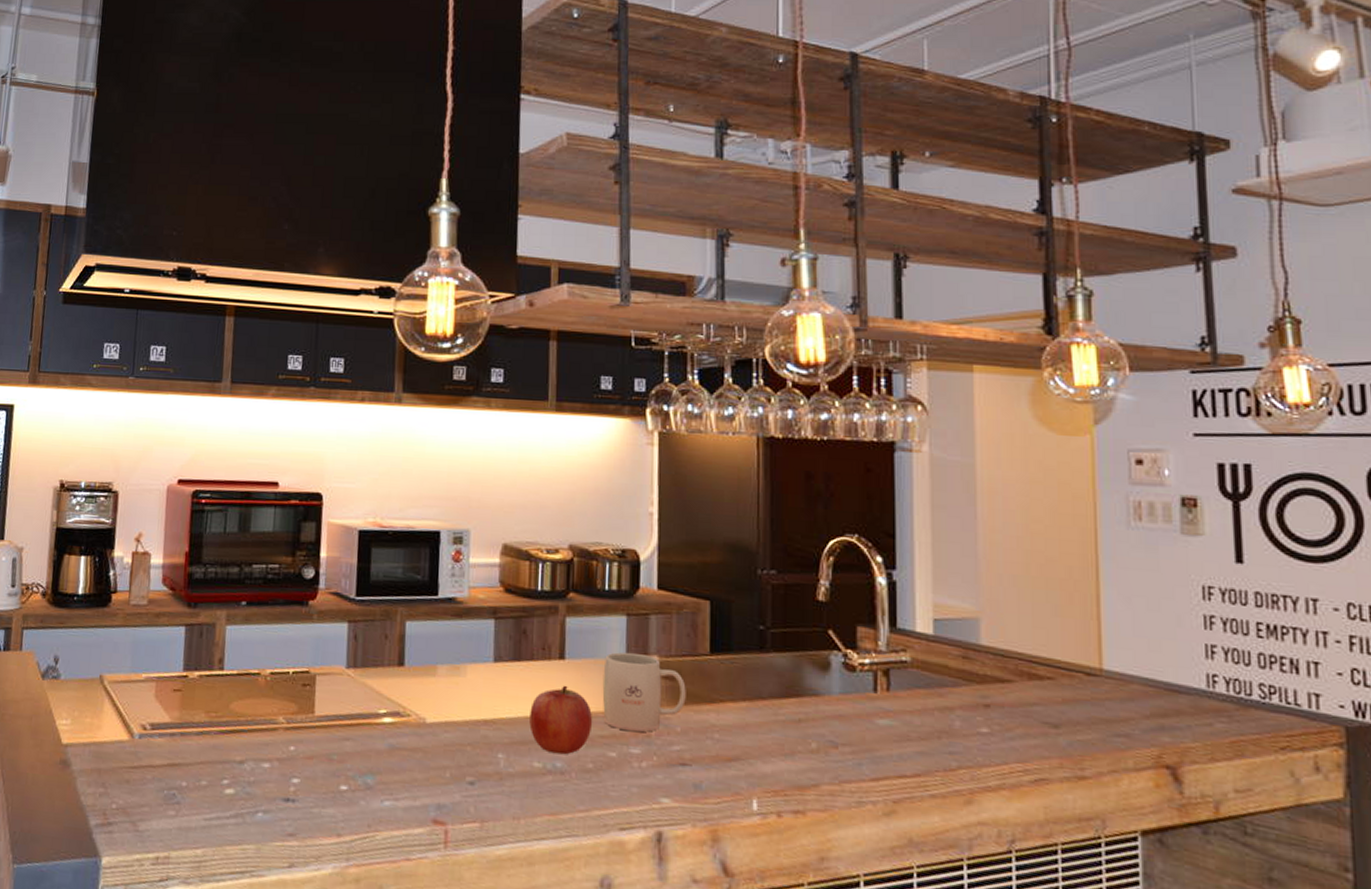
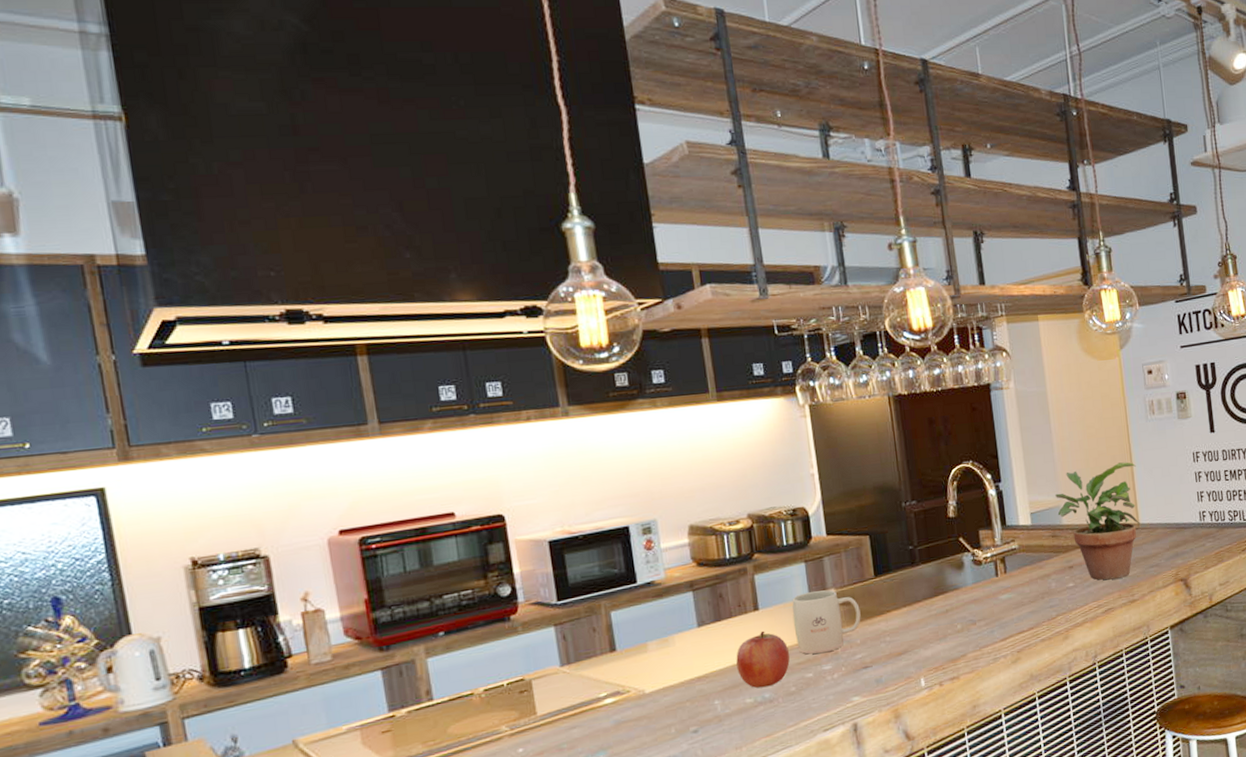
potted plant: none [974,575,1104,740] -> present [1055,462,1141,580]

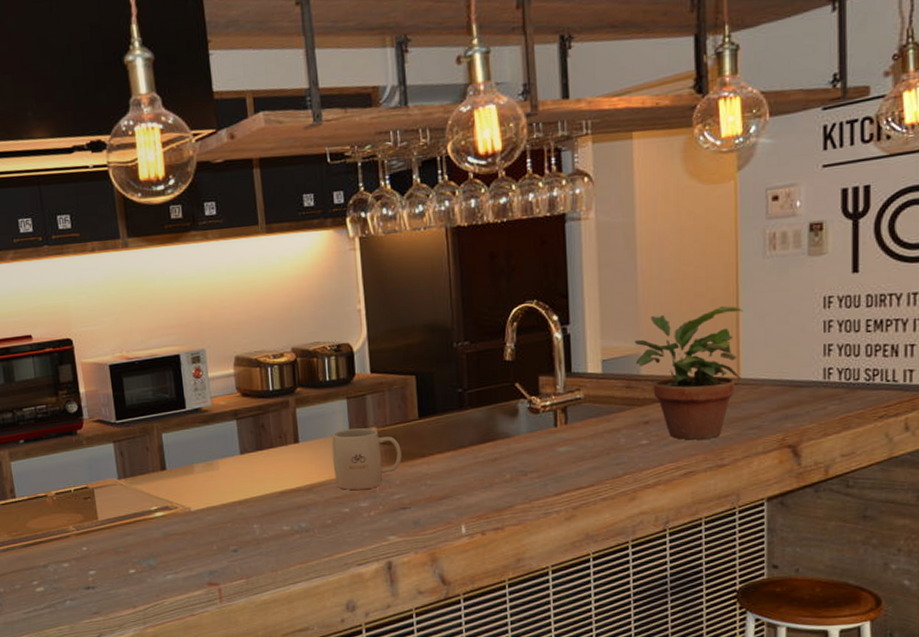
fruit: present [736,630,790,689] -> none [275,463,328,518]

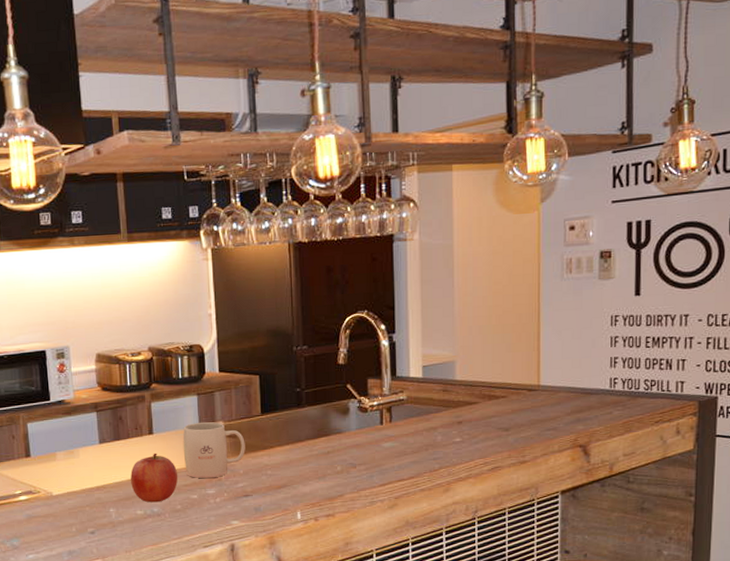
fruit: none [275,463,328,518] -> present [130,453,178,503]
potted plant: present [635,306,743,440] -> none [451,321,543,439]

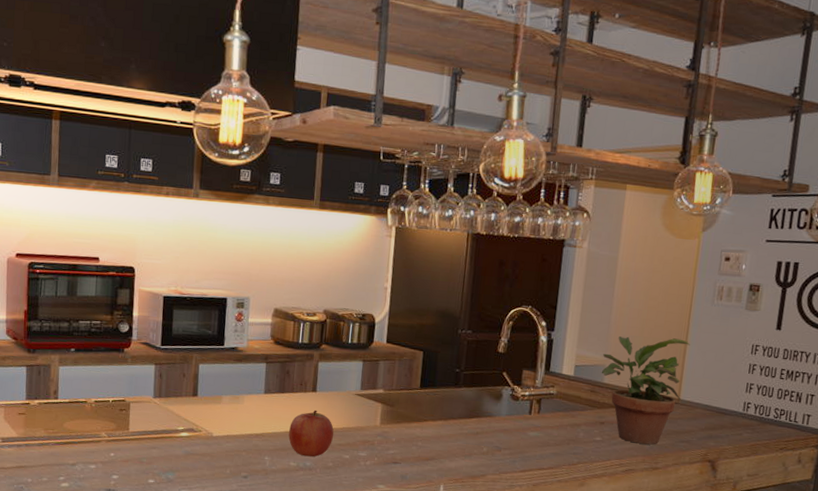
mug: present [182,421,246,479] -> none [341,387,402,442]
potted plant: none [451,321,543,439] -> present [601,336,690,445]

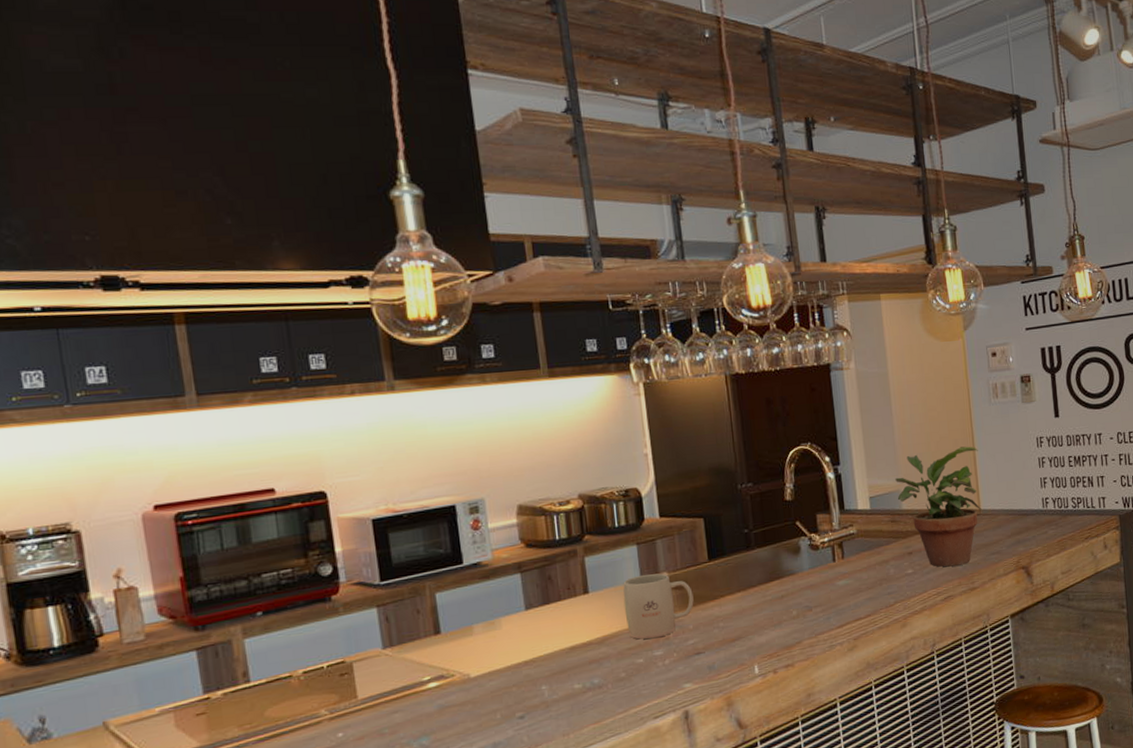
fruit: present [288,409,334,457] -> none [564,614,620,674]
mug: none [341,387,402,442] -> present [623,573,694,640]

